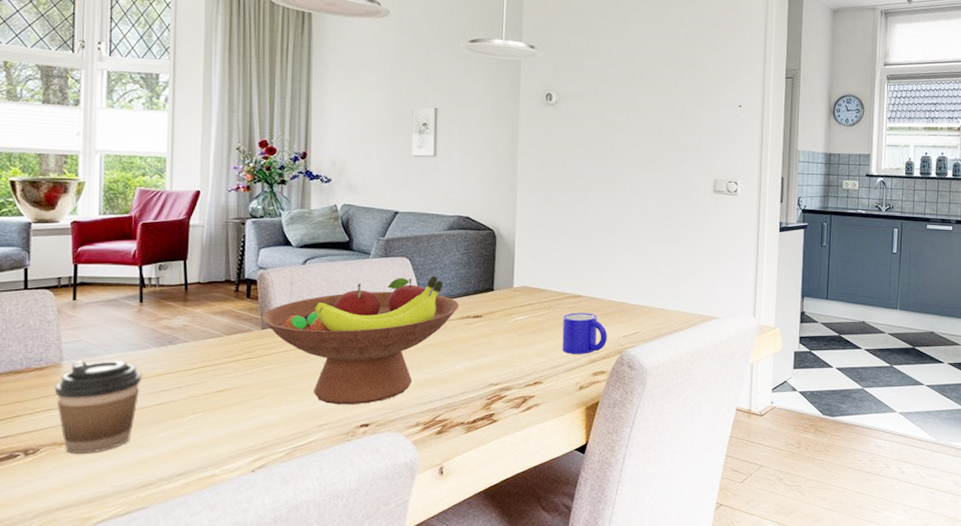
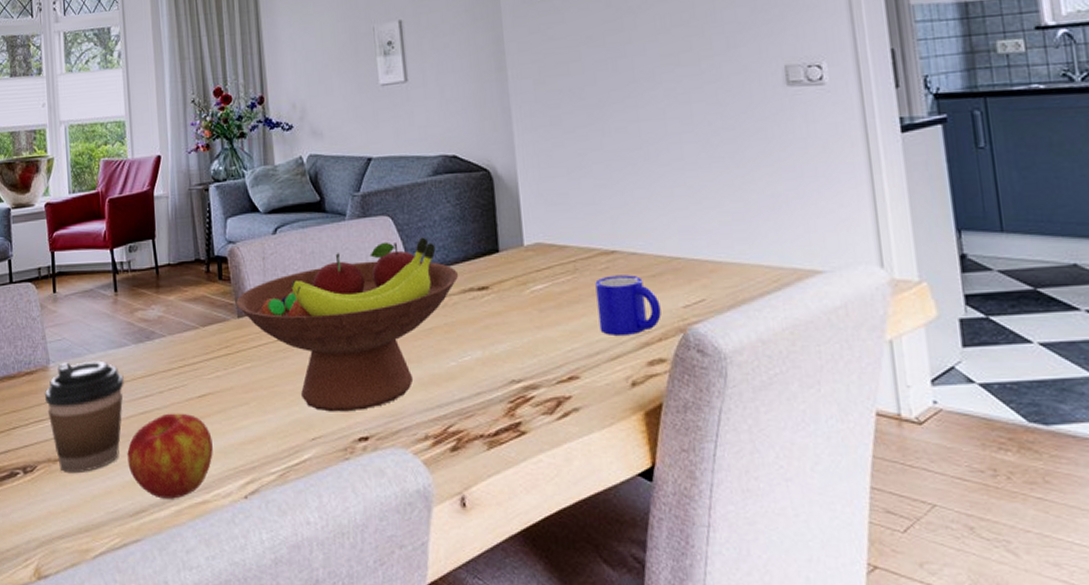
apple: none [139,404,226,474] -> present [127,413,213,499]

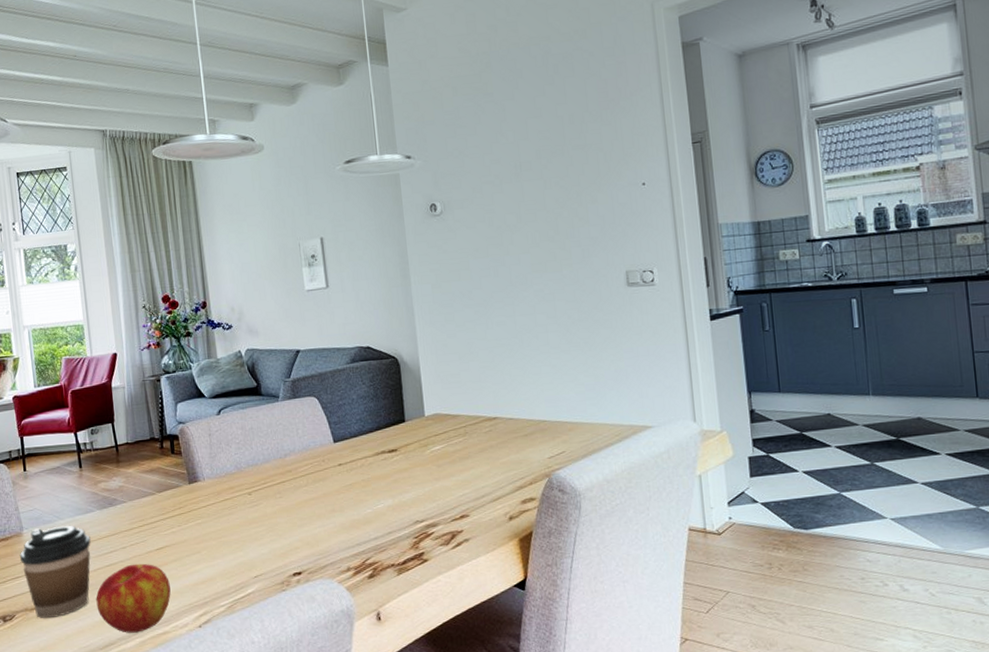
fruit bowl: present [236,237,459,412] -> none [187,412,373,555]
mug: present [595,275,661,335] -> none [481,435,532,482]

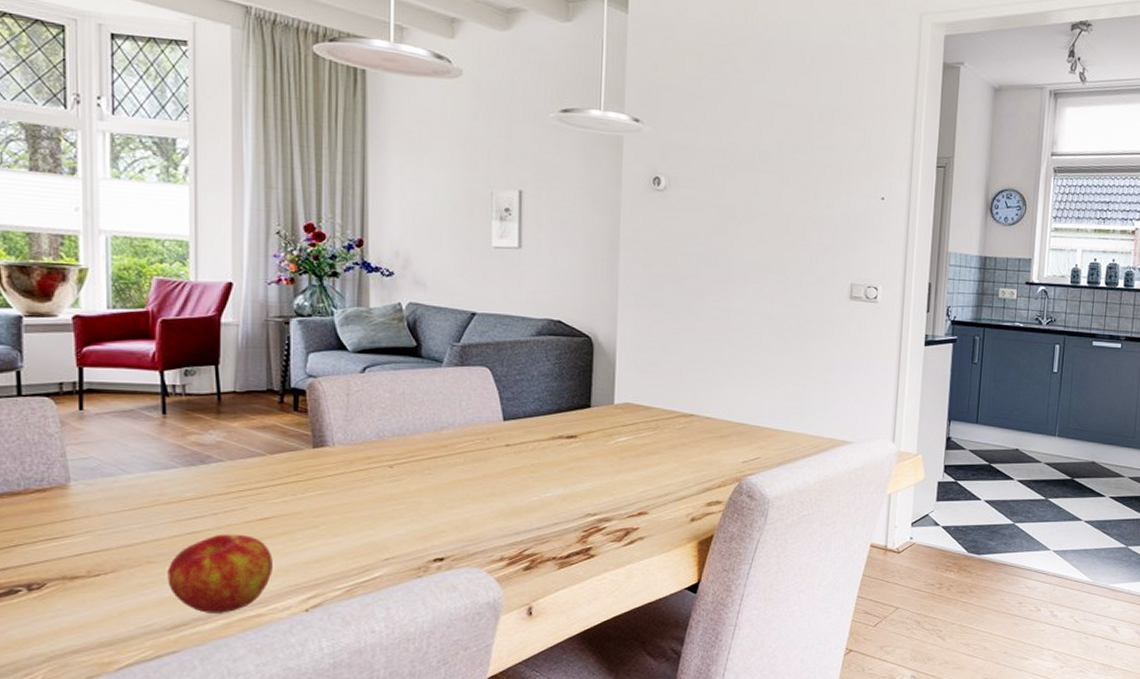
coffee cup: present [19,525,91,618] -> none [60,481,168,589]

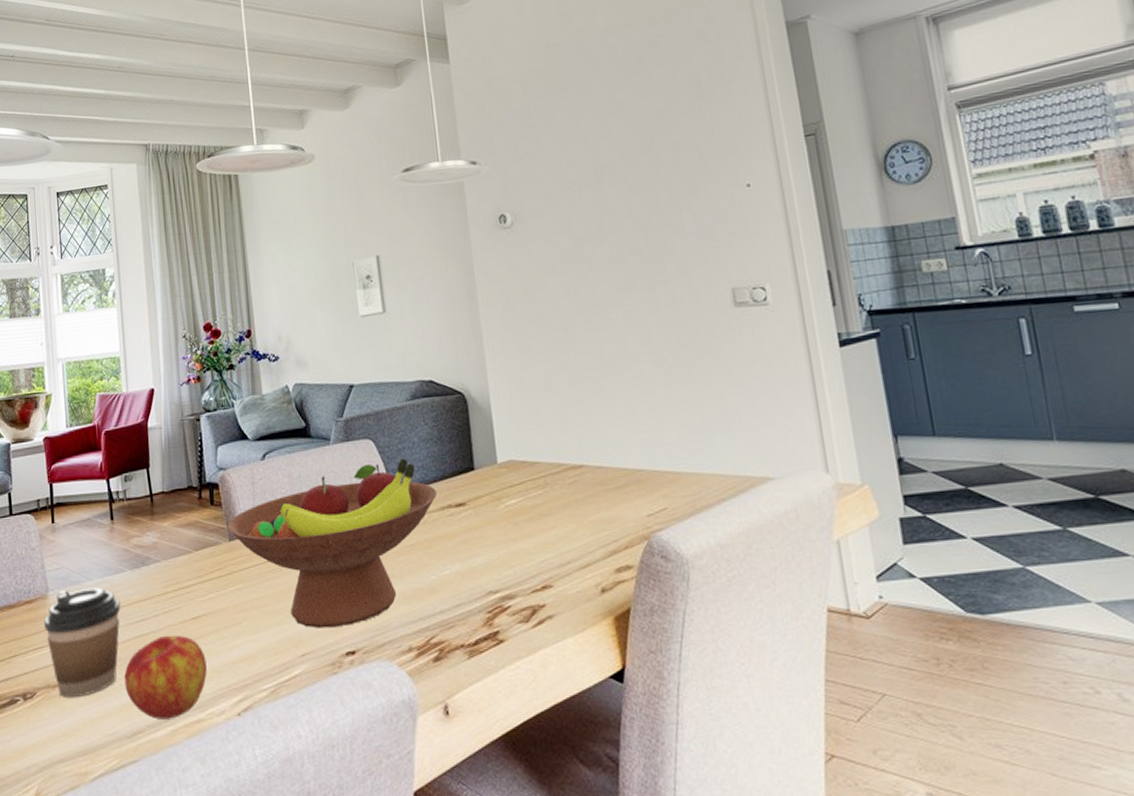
coffee cup: none [60,481,168,589] -> present [43,587,121,697]
fruit bowl: none [313,388,550,536] -> present [228,458,438,629]

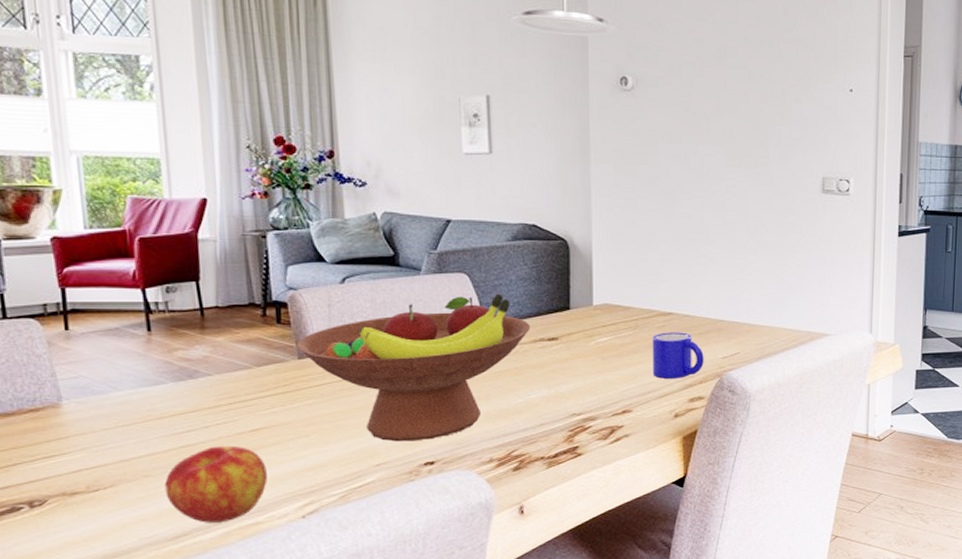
coffee cup: present [43,587,121,697] -> none [55,397,161,504]
mug: none [564,487,627,545] -> present [652,332,704,379]

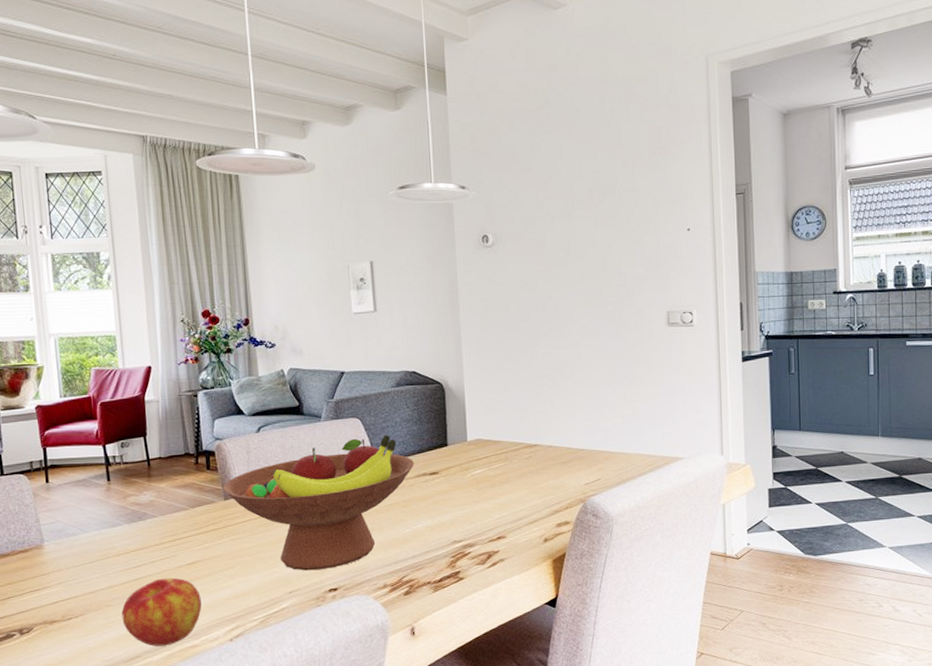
mug: present [652,332,704,379] -> none [521,462,568,506]

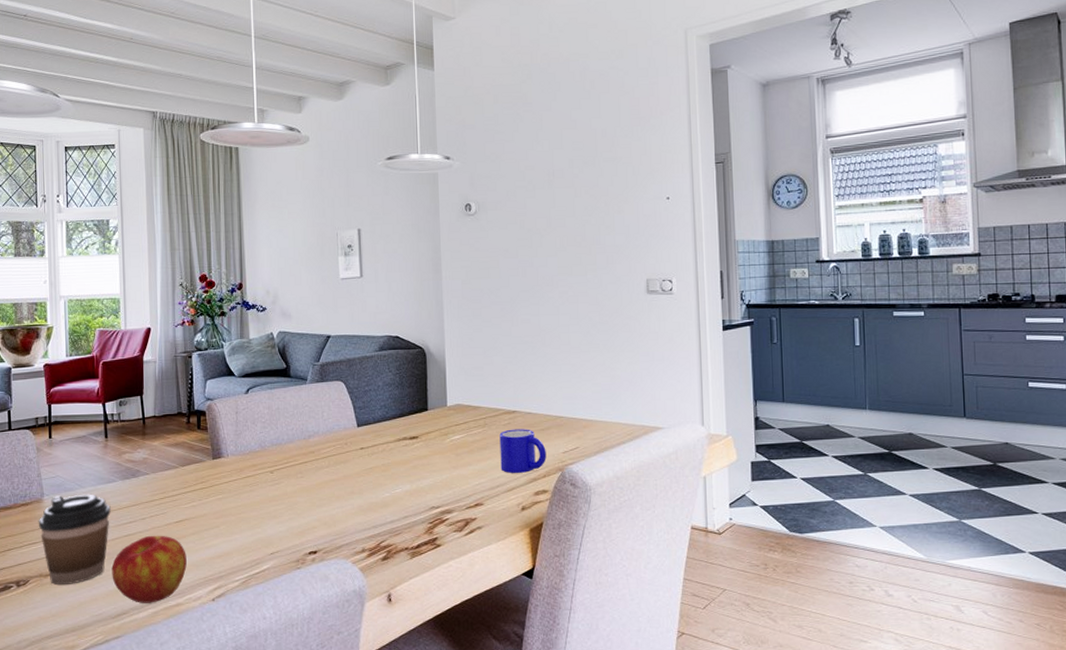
coffee cup: none [39,538,118,631] -> present [38,494,111,585]
fruit bowl: present [223,434,415,571] -> none [212,398,396,532]
mug: none [521,462,568,506] -> present [499,429,546,473]

